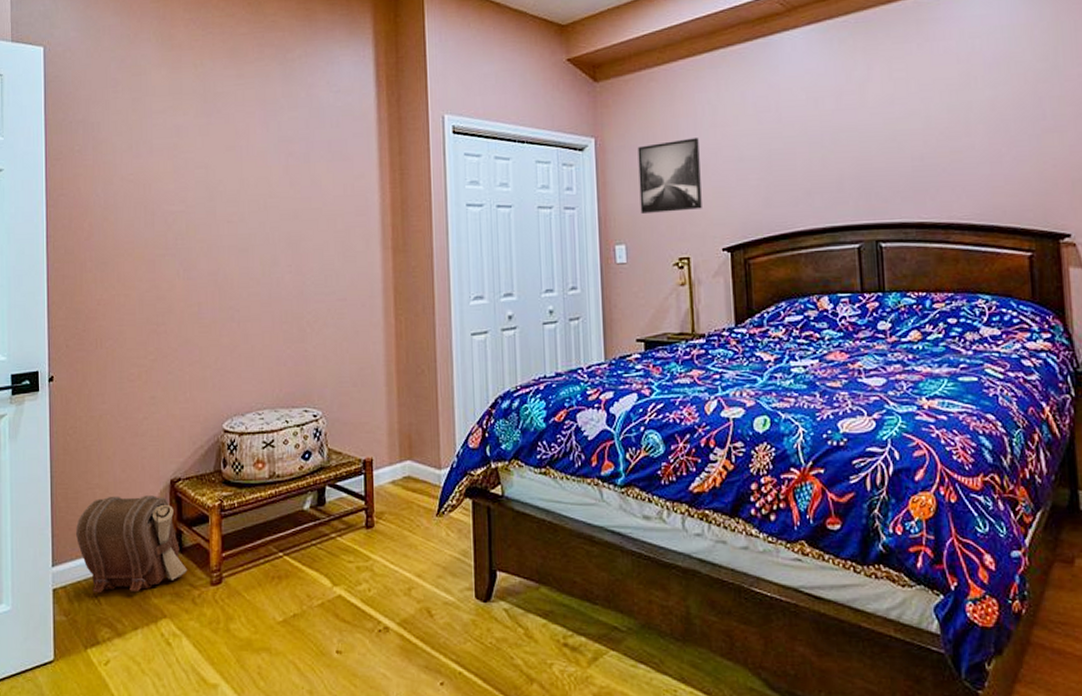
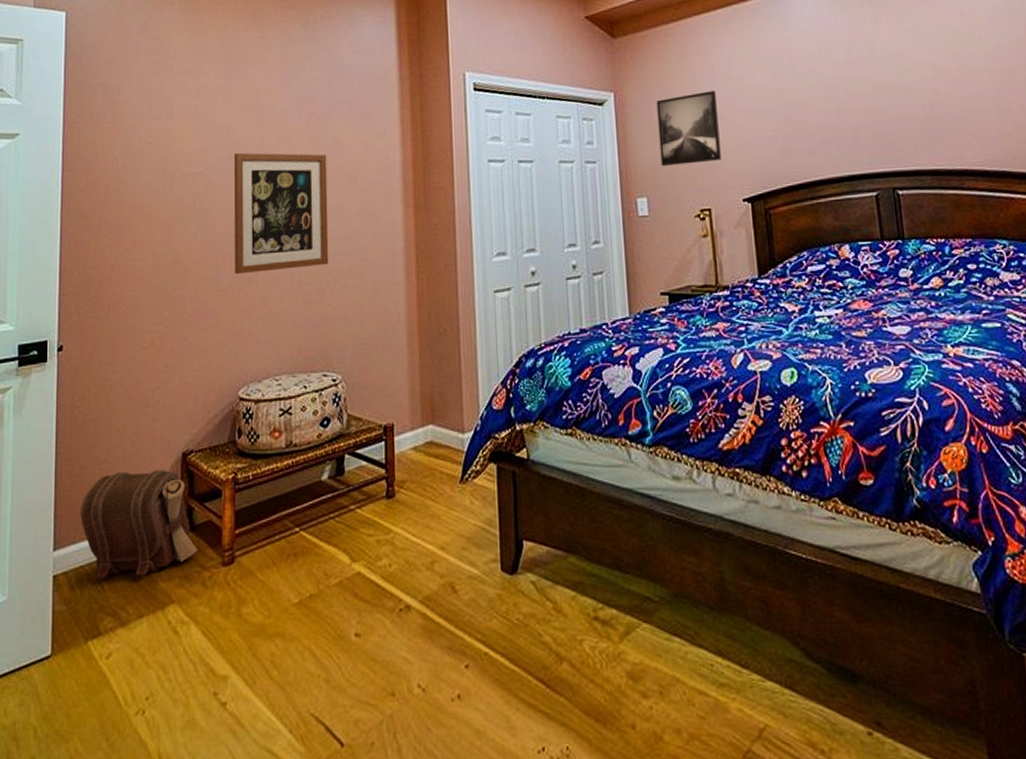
wall art: none [215,192,309,312] -> present [234,152,329,275]

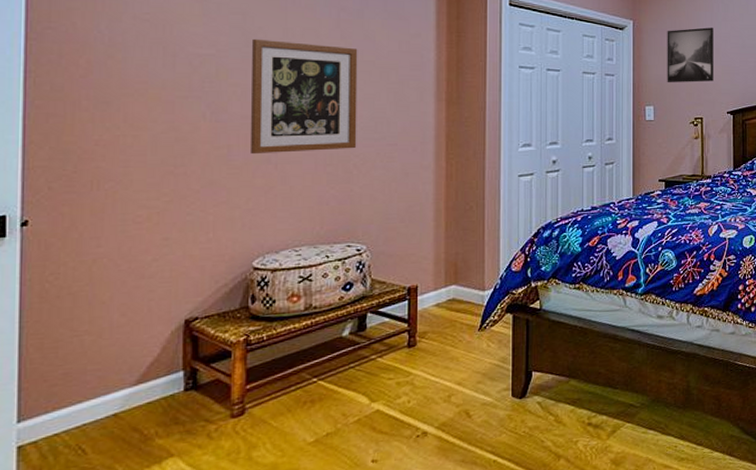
pouch: present [81,470,198,578] -> none [54,337,203,443]

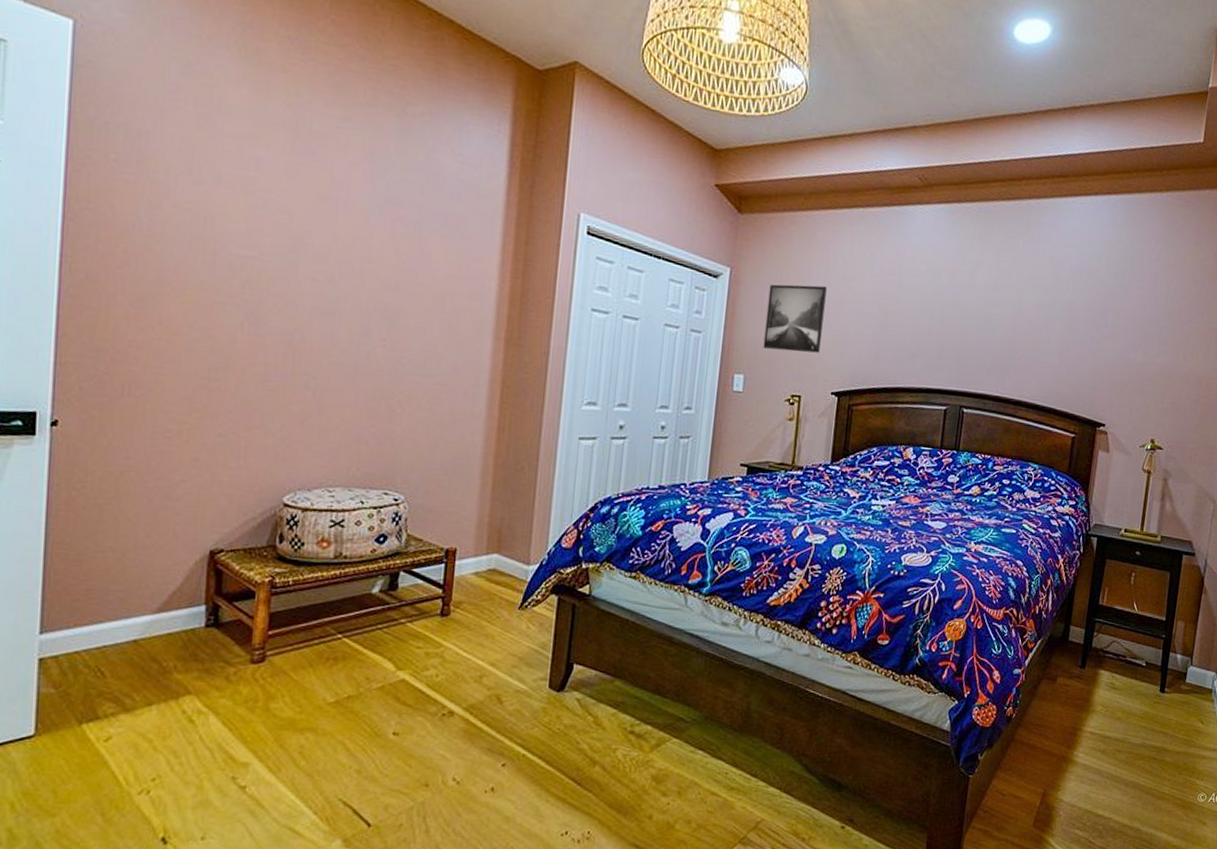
wall art: present [249,38,358,155] -> none [287,243,412,384]

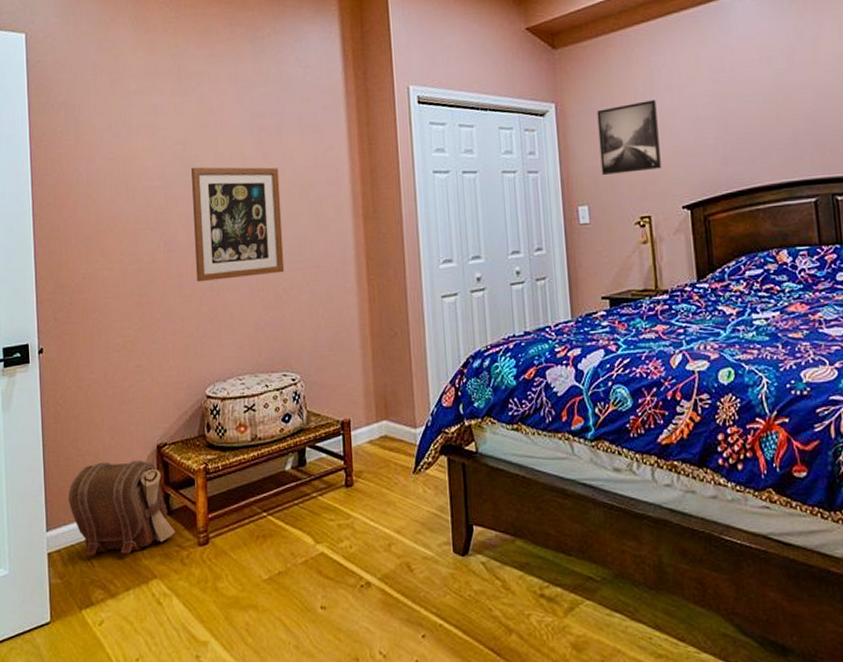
pouch: none [77,562,223,667] -> present [68,460,176,555]
wall art: none [287,243,412,384] -> present [191,167,285,283]

